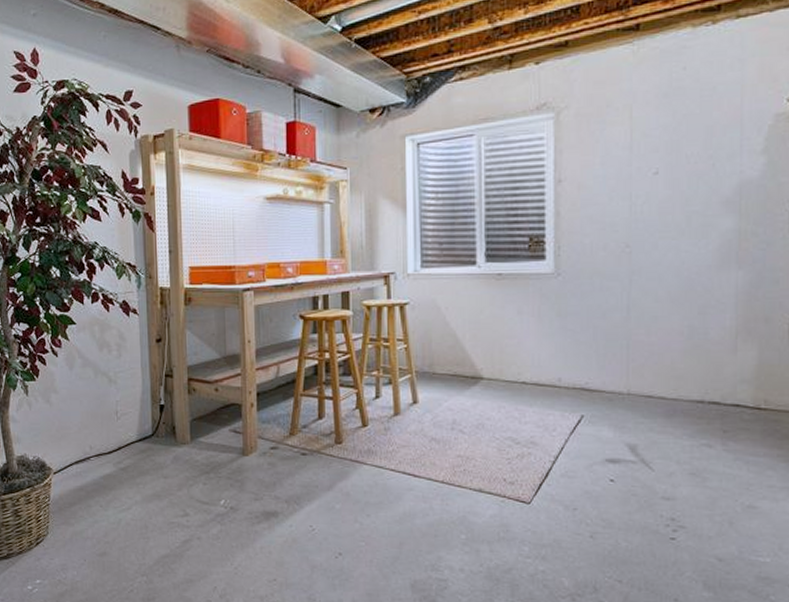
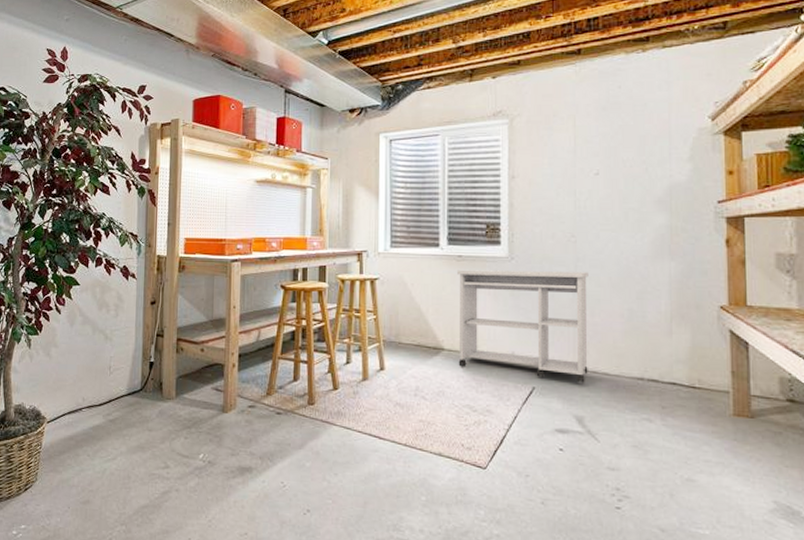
desk: none [497,286,645,409] -> present [457,270,589,383]

